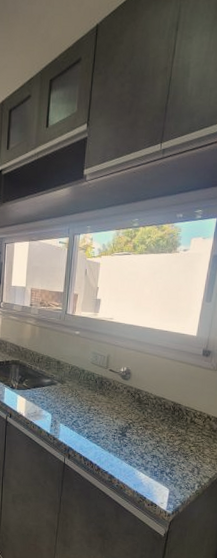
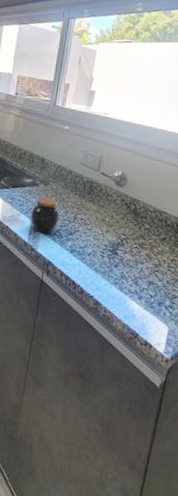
jar: none [51,393,76,424] -> present [30,196,60,233]

